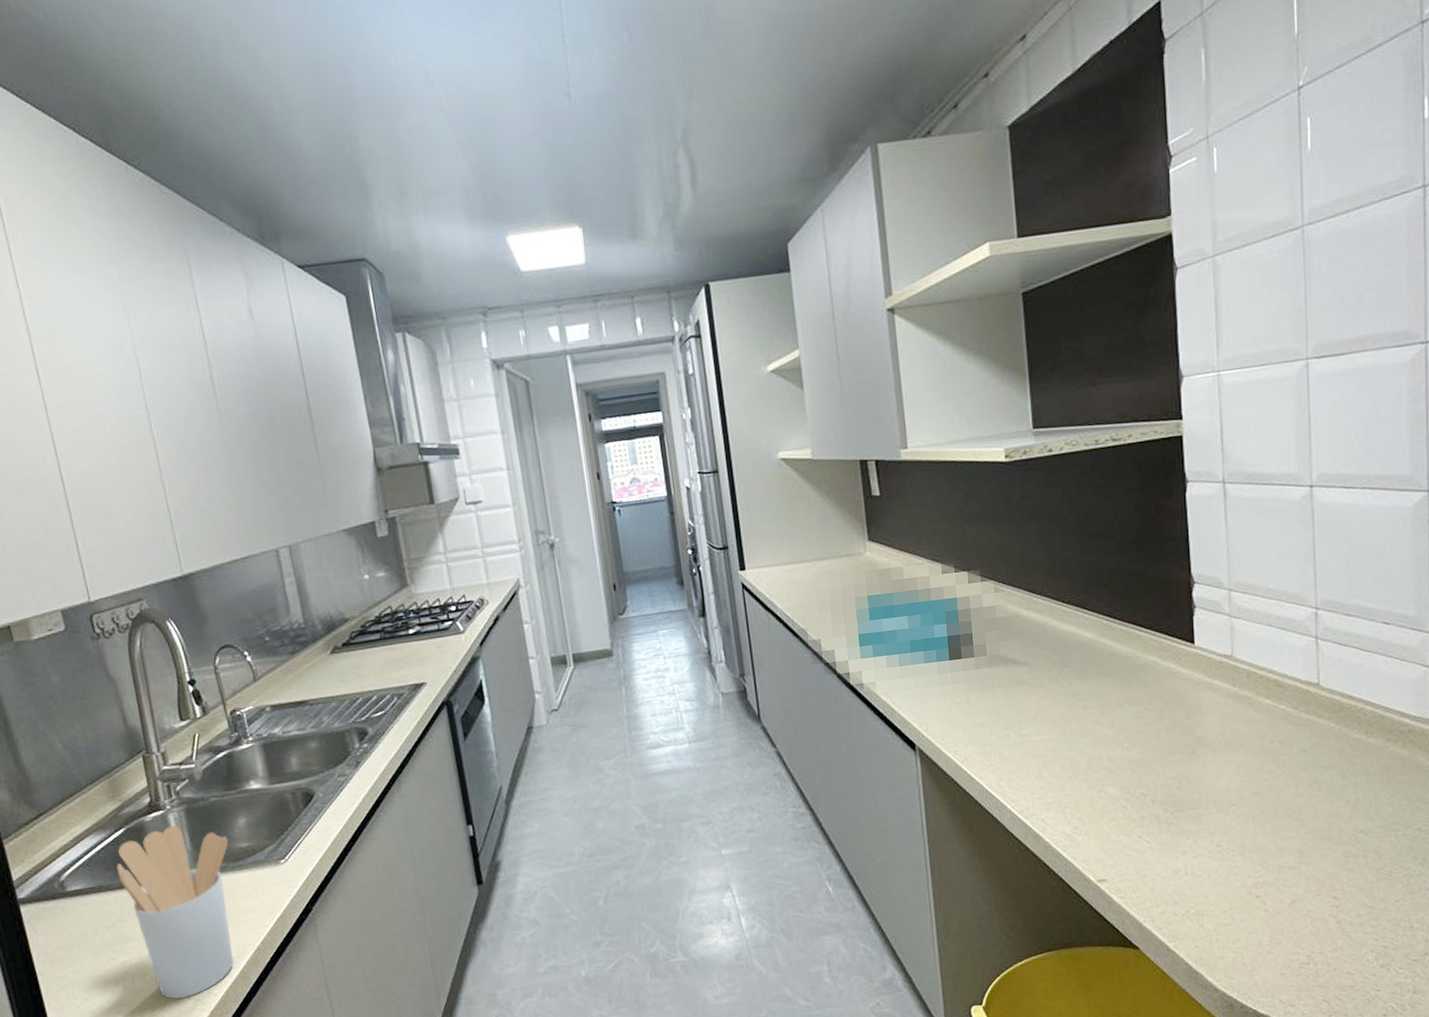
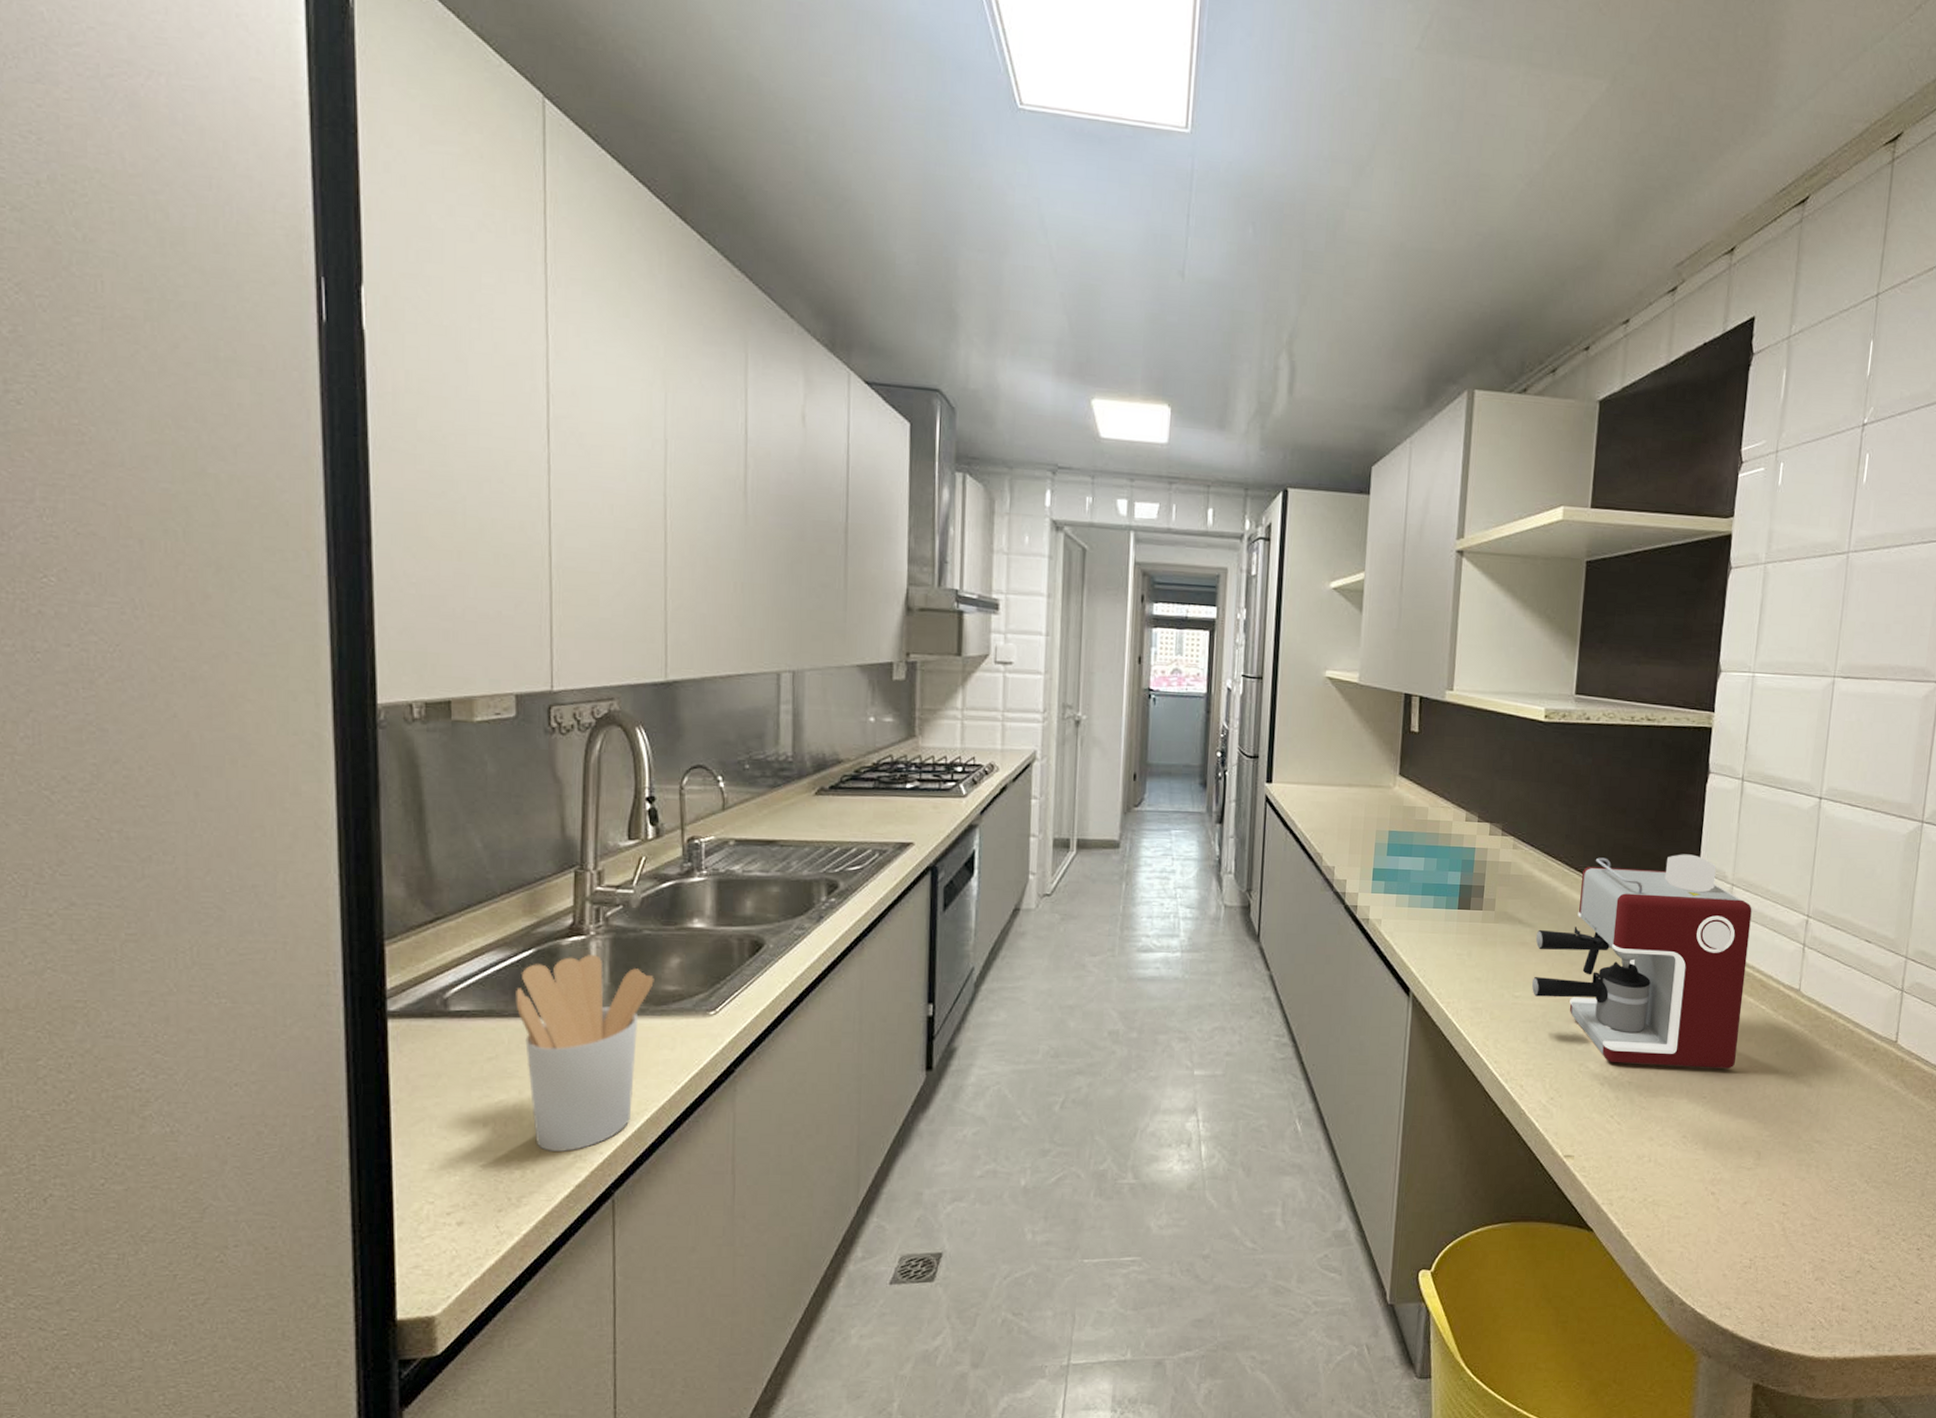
coffee maker: none [1032,566,1261,785] -> present [1531,854,1752,1069]

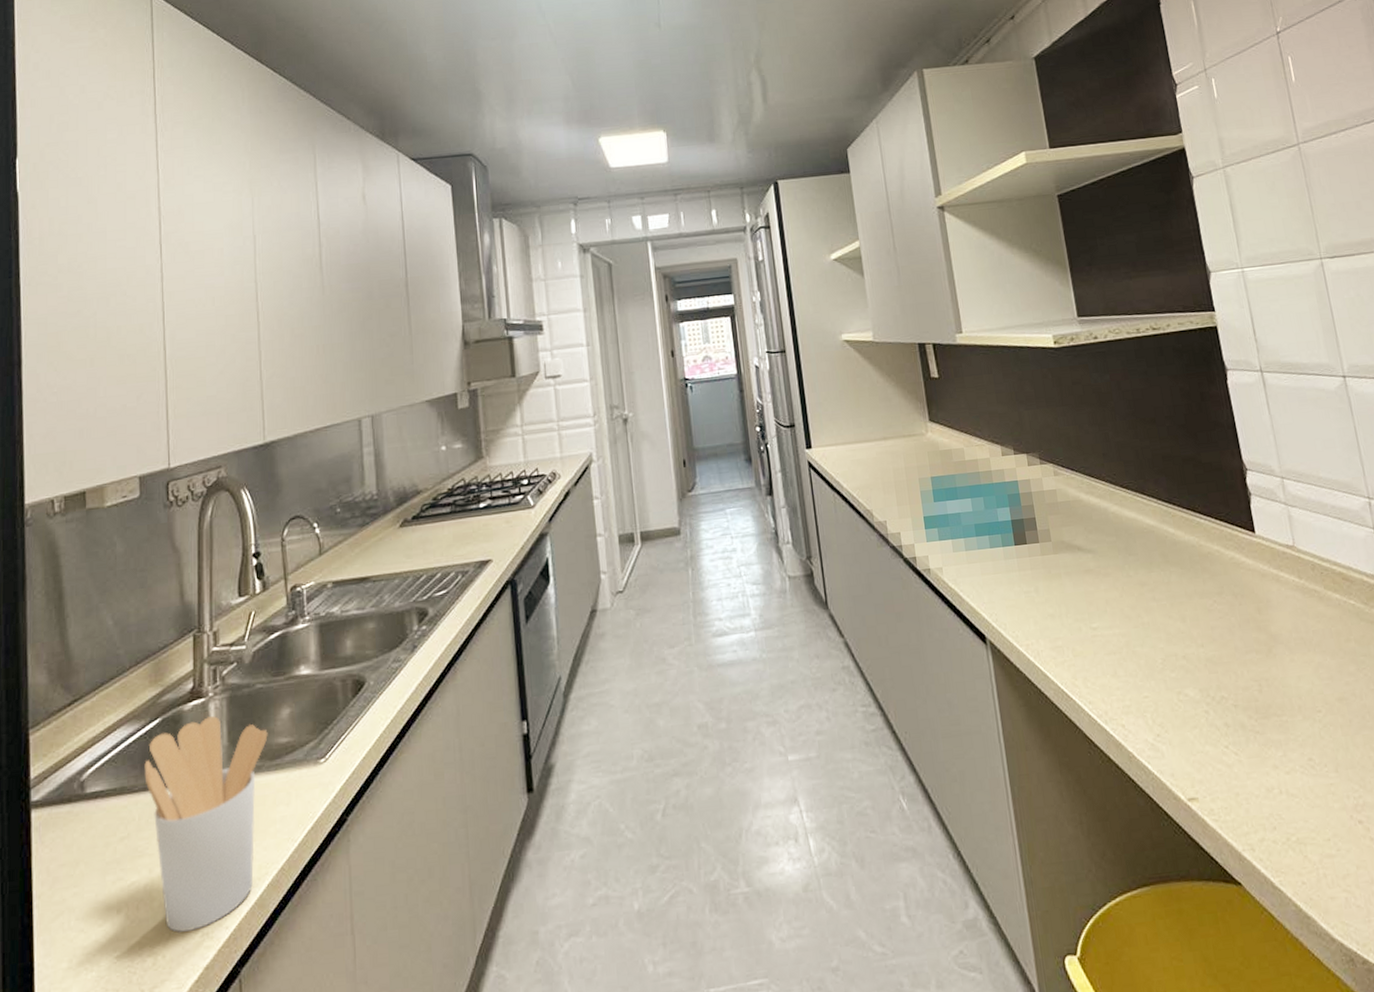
coffee maker: present [1531,854,1752,1069] -> none [1098,453,1341,686]

